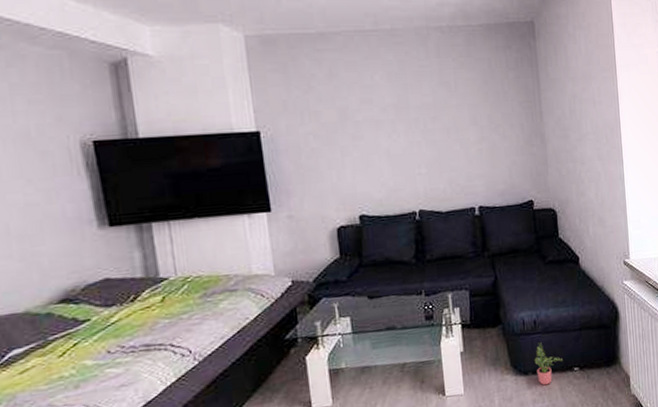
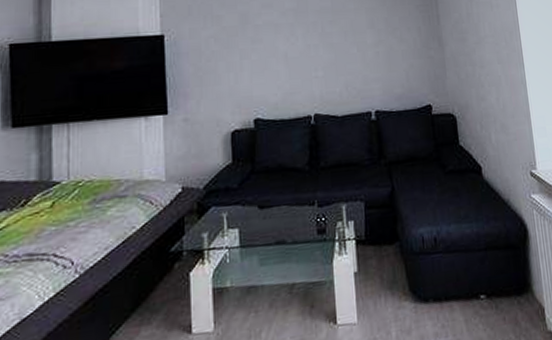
potted plant: present [534,342,564,386] -> none [435,263,468,316]

